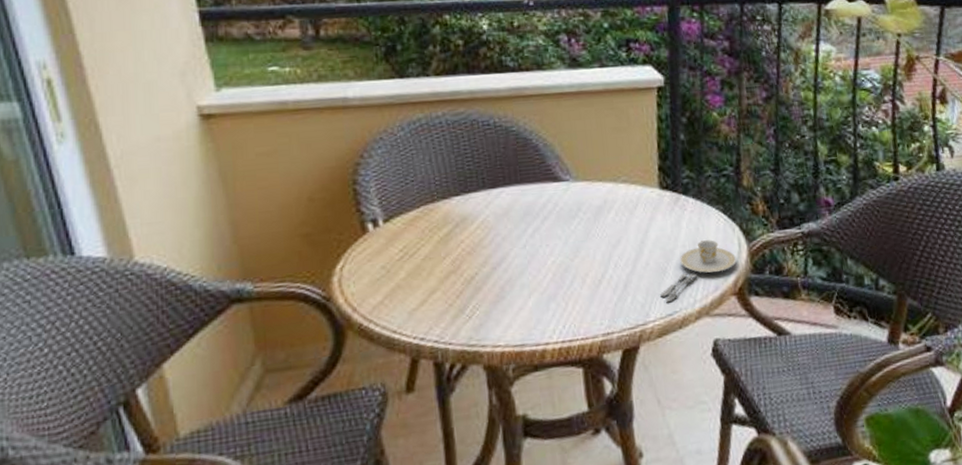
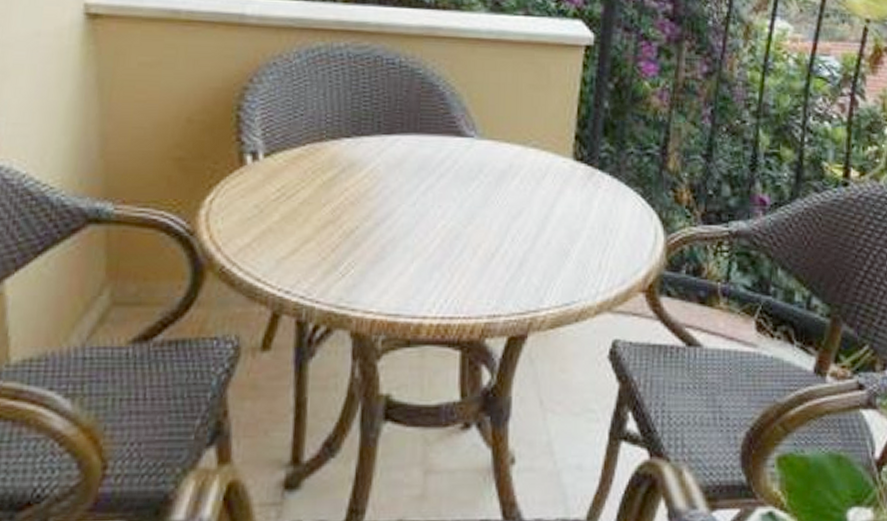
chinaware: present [659,240,737,303] -> none [557,225,651,291]

